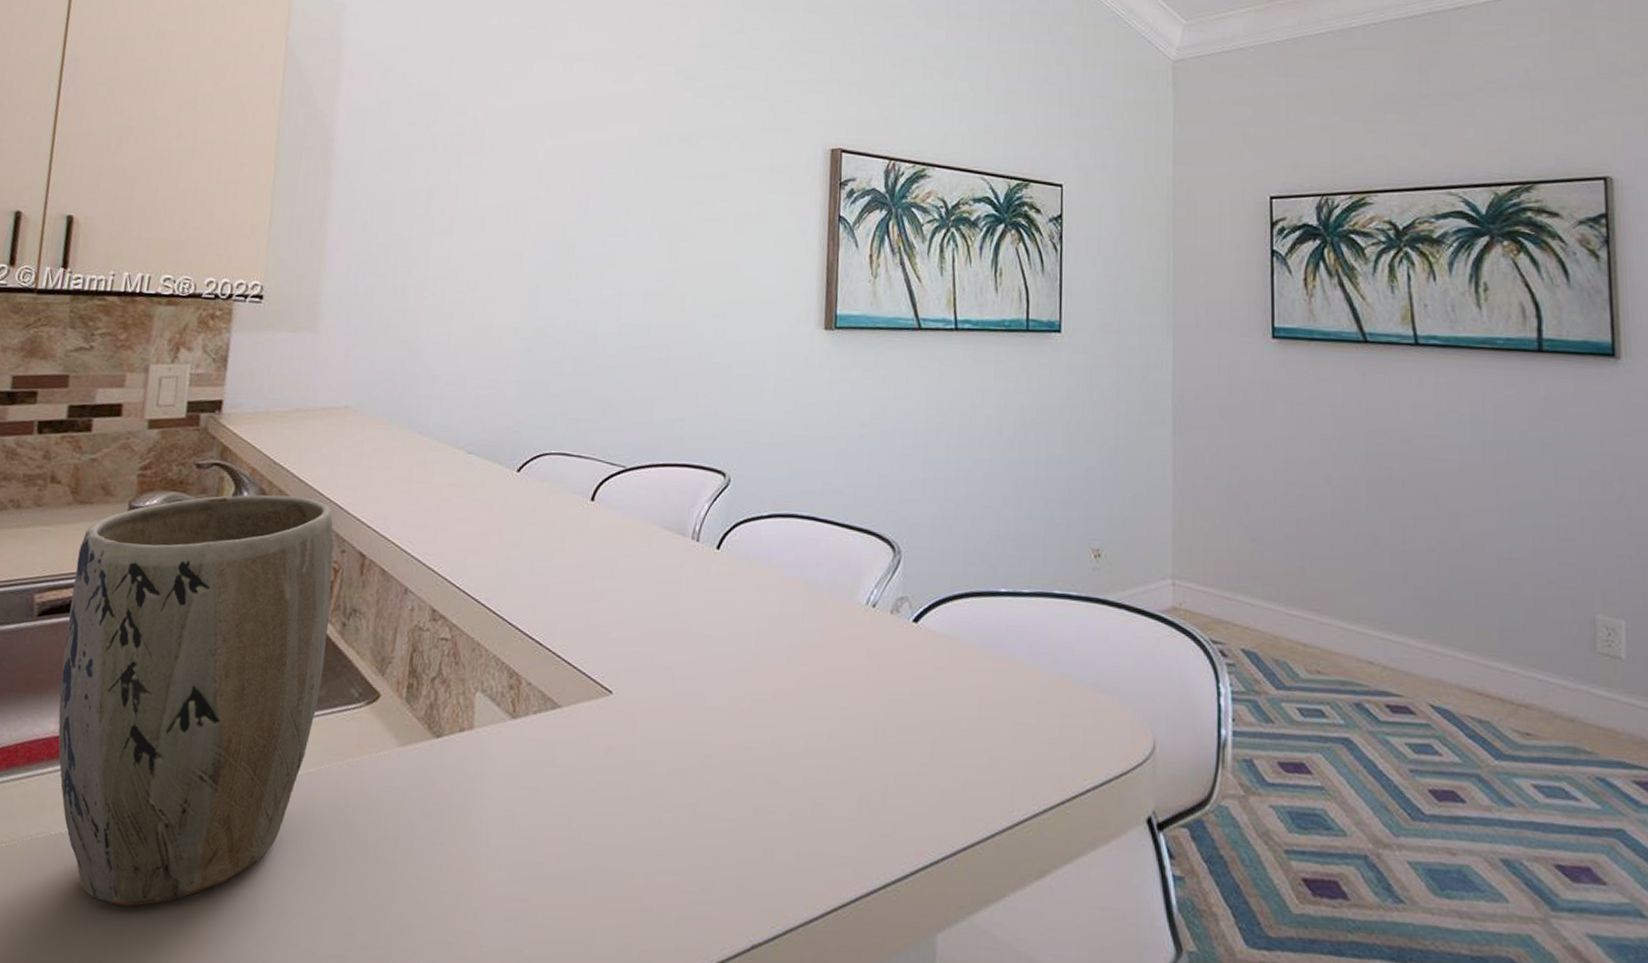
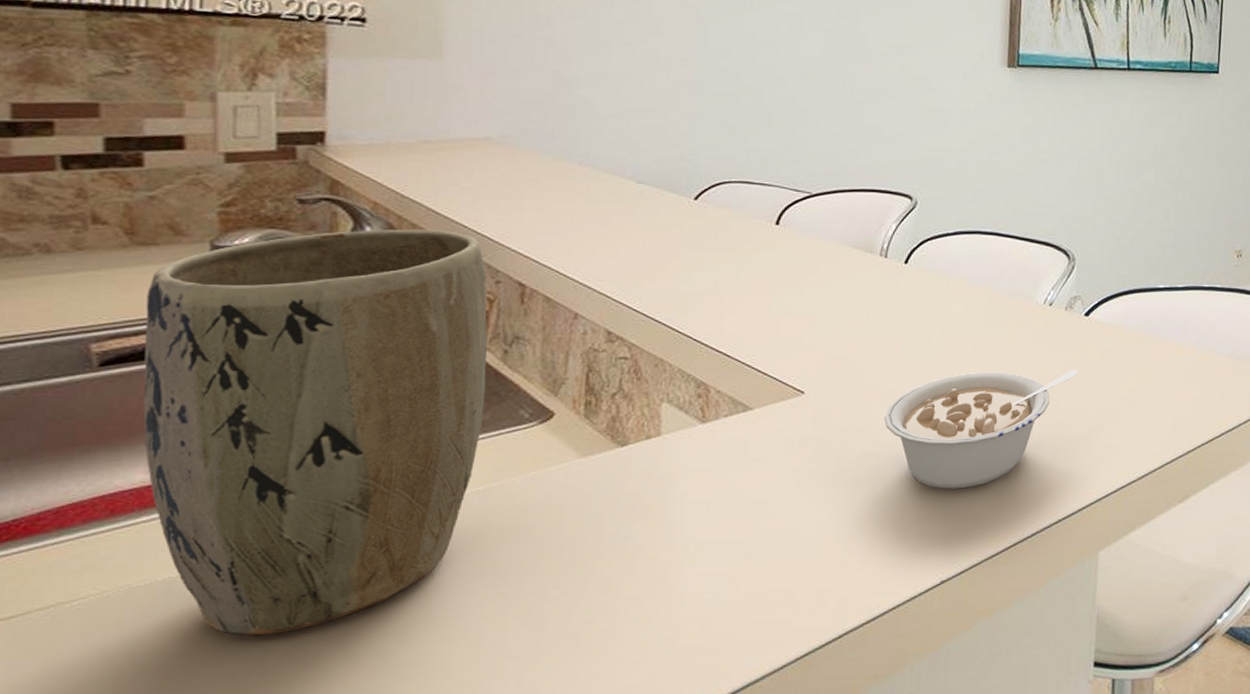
legume: none [693,683,906,828] -> present [884,370,1078,489]

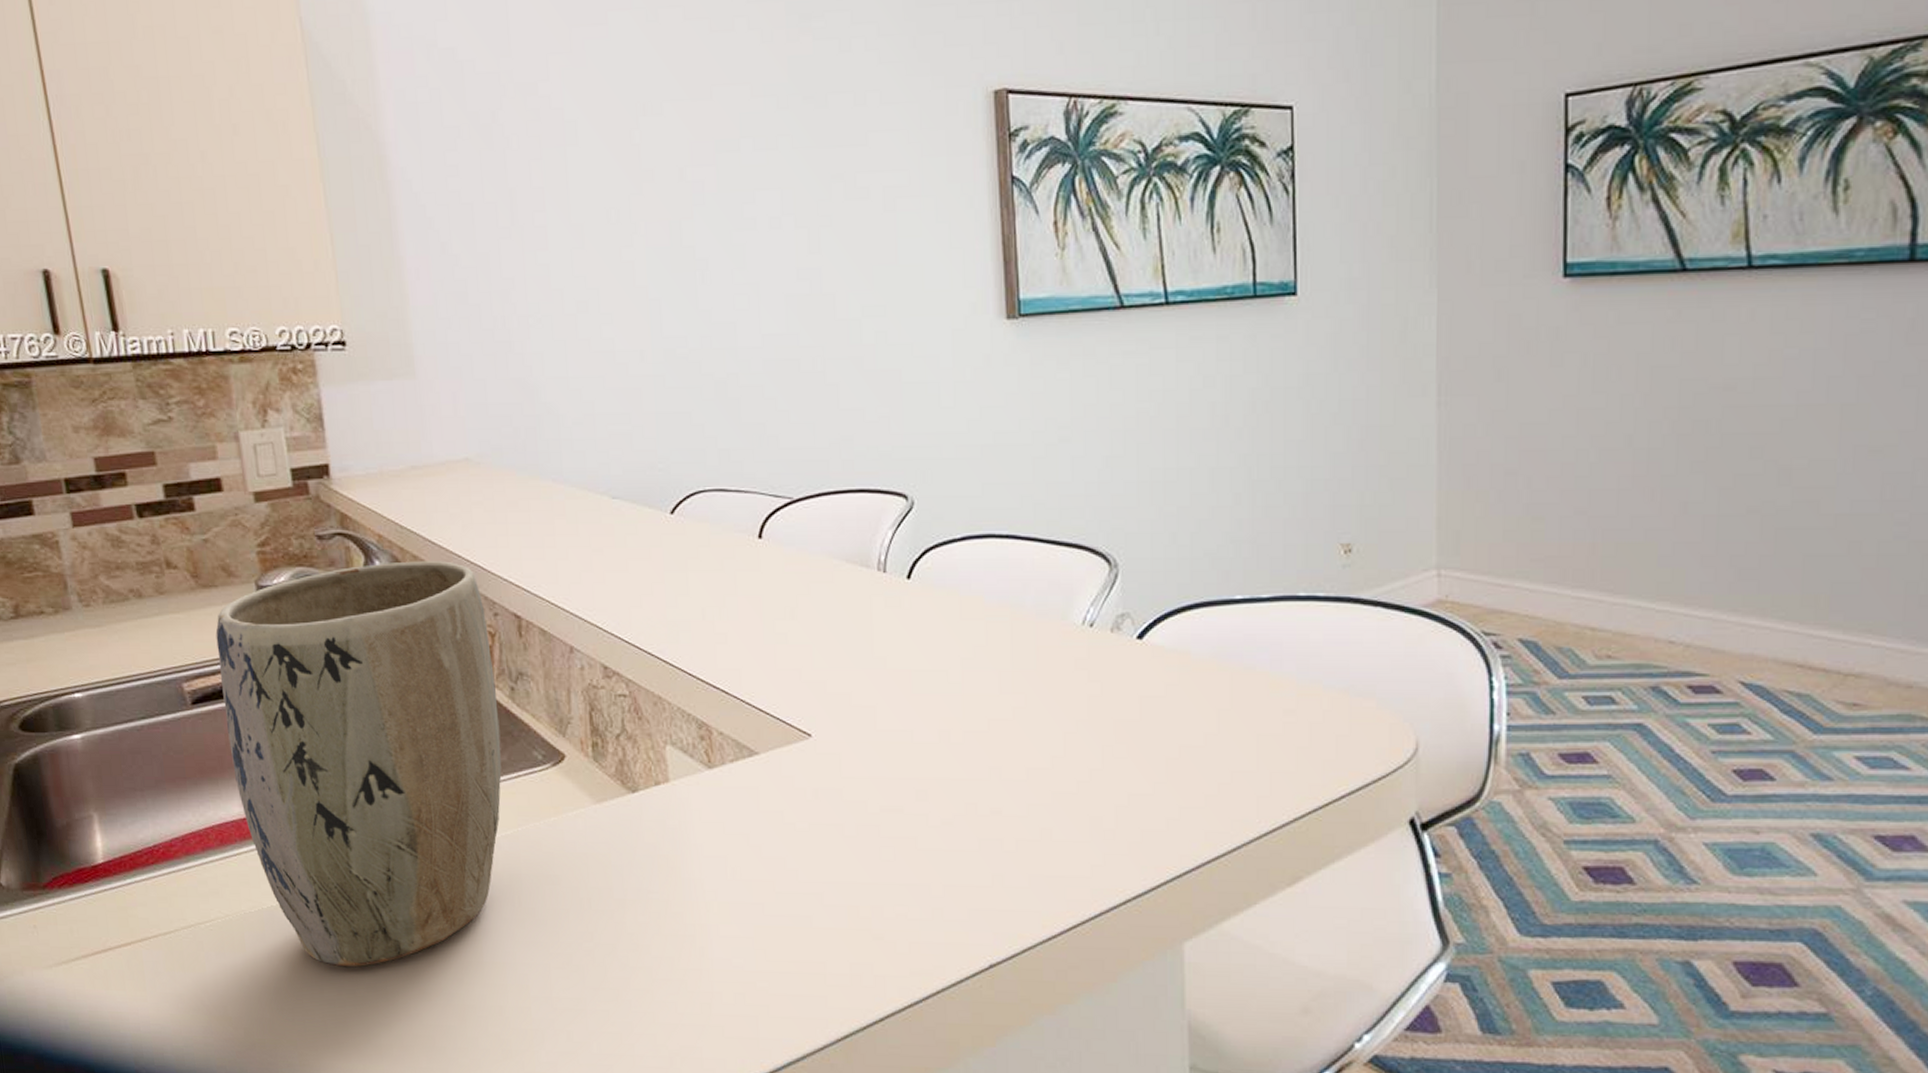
legume: present [884,370,1078,489] -> none [904,709,1135,855]

